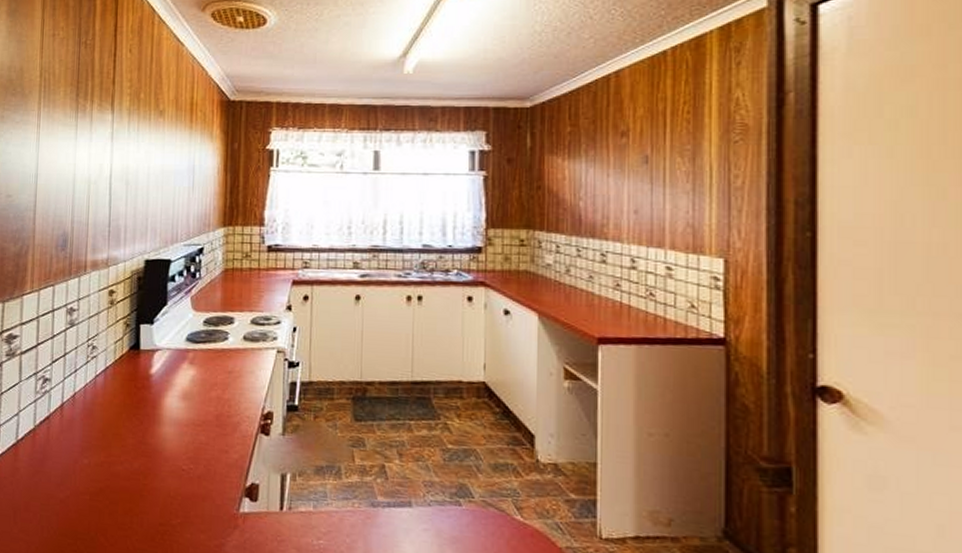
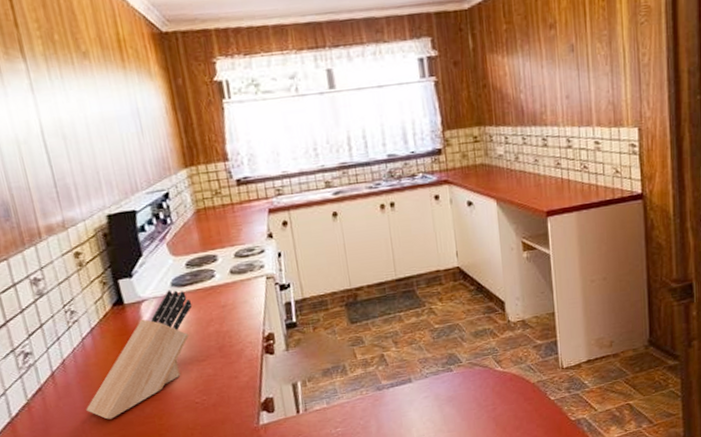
knife block: none [82,344,201,466] -> present [86,290,193,420]

